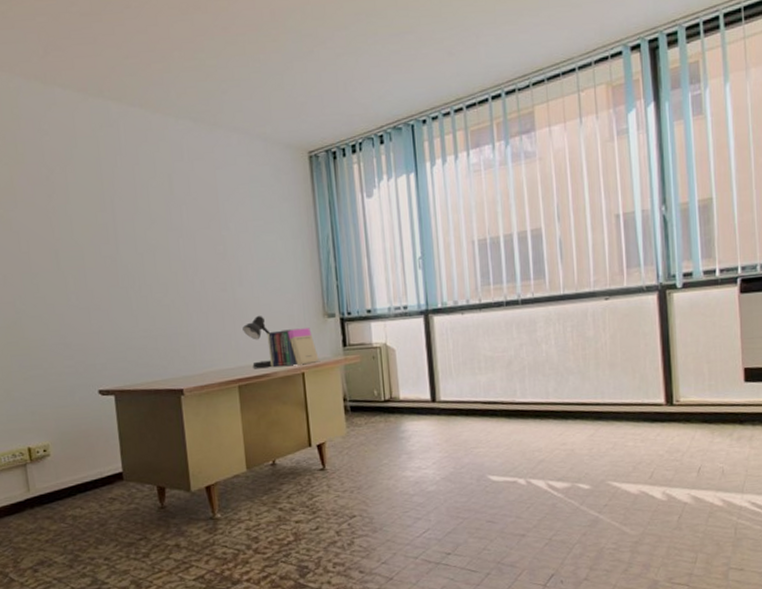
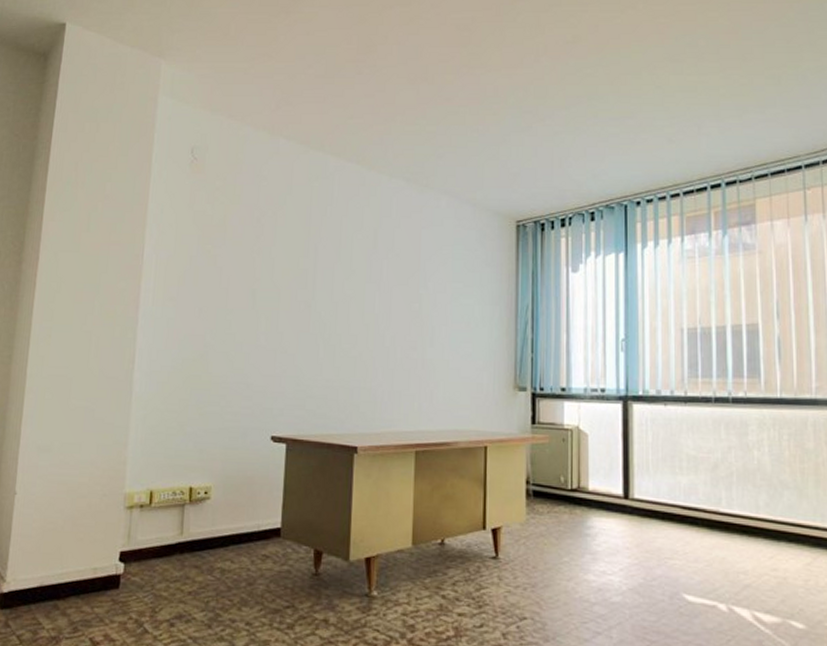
desk lamp: present [242,315,272,369] -> none [427,379,455,437]
books: present [267,328,319,368] -> none [451,397,505,438]

